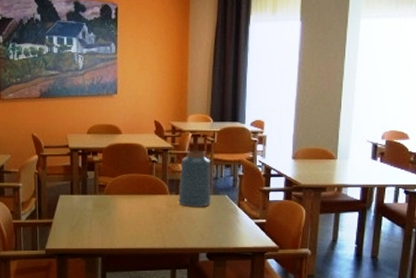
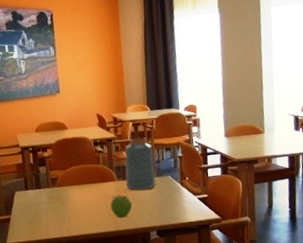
fruit: none [159,209,183,235] -> present [110,194,133,218]

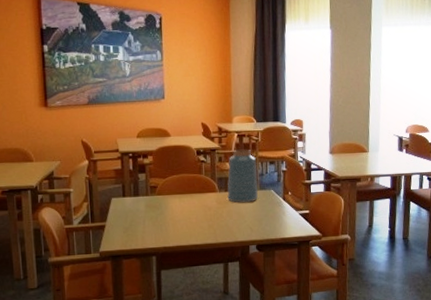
fruit: present [110,194,133,218] -> none [210,206,233,231]

